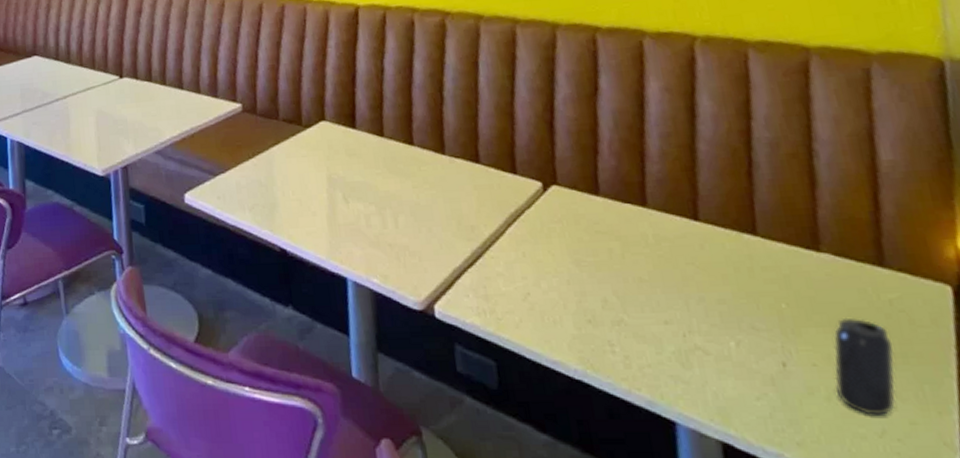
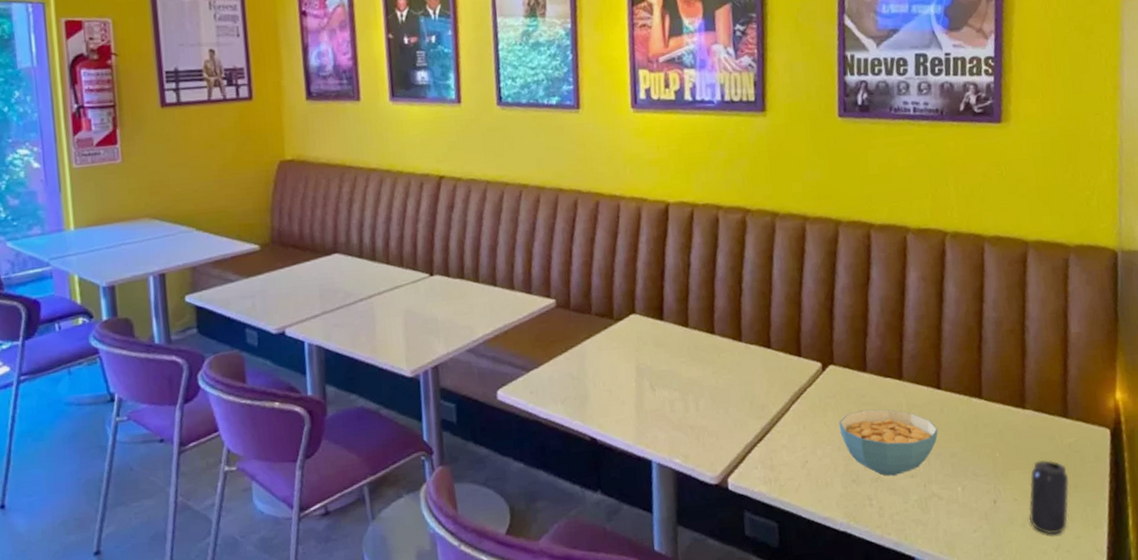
cereal bowl: none [567,239,699,320] -> present [839,409,938,476]

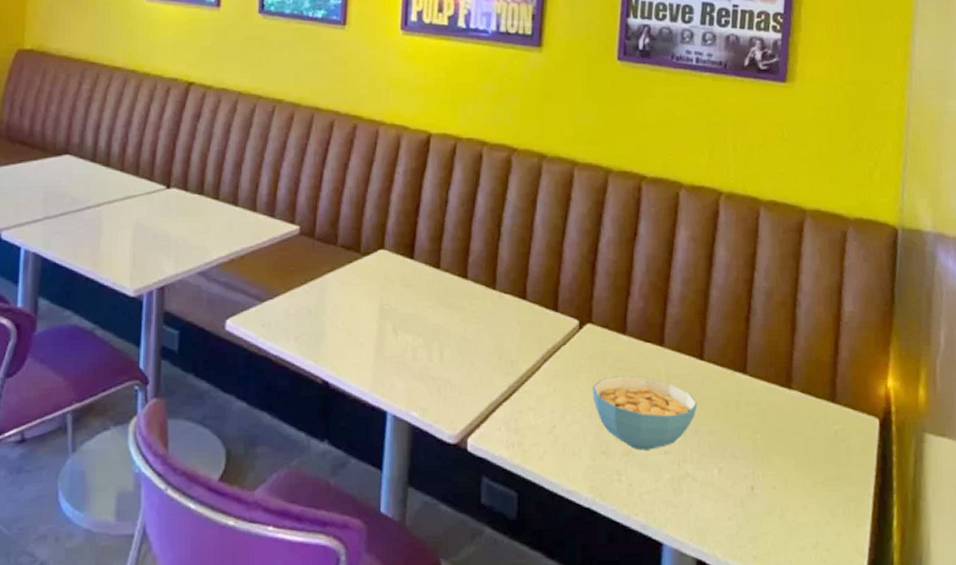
beverage can: present [1029,460,1069,535] -> none [788,446,833,530]

